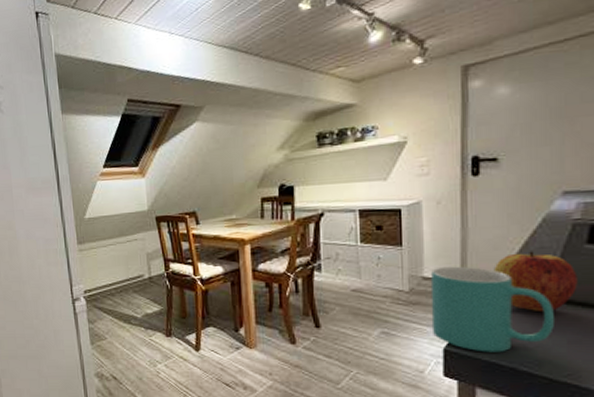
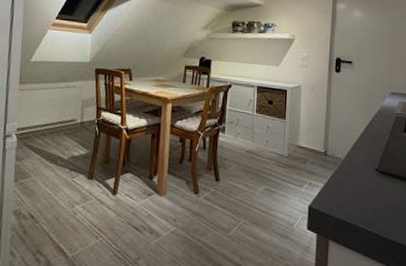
mug: present [430,266,556,352] -> none [301,139,383,212]
apple: present [493,251,578,313] -> none [346,133,398,182]

